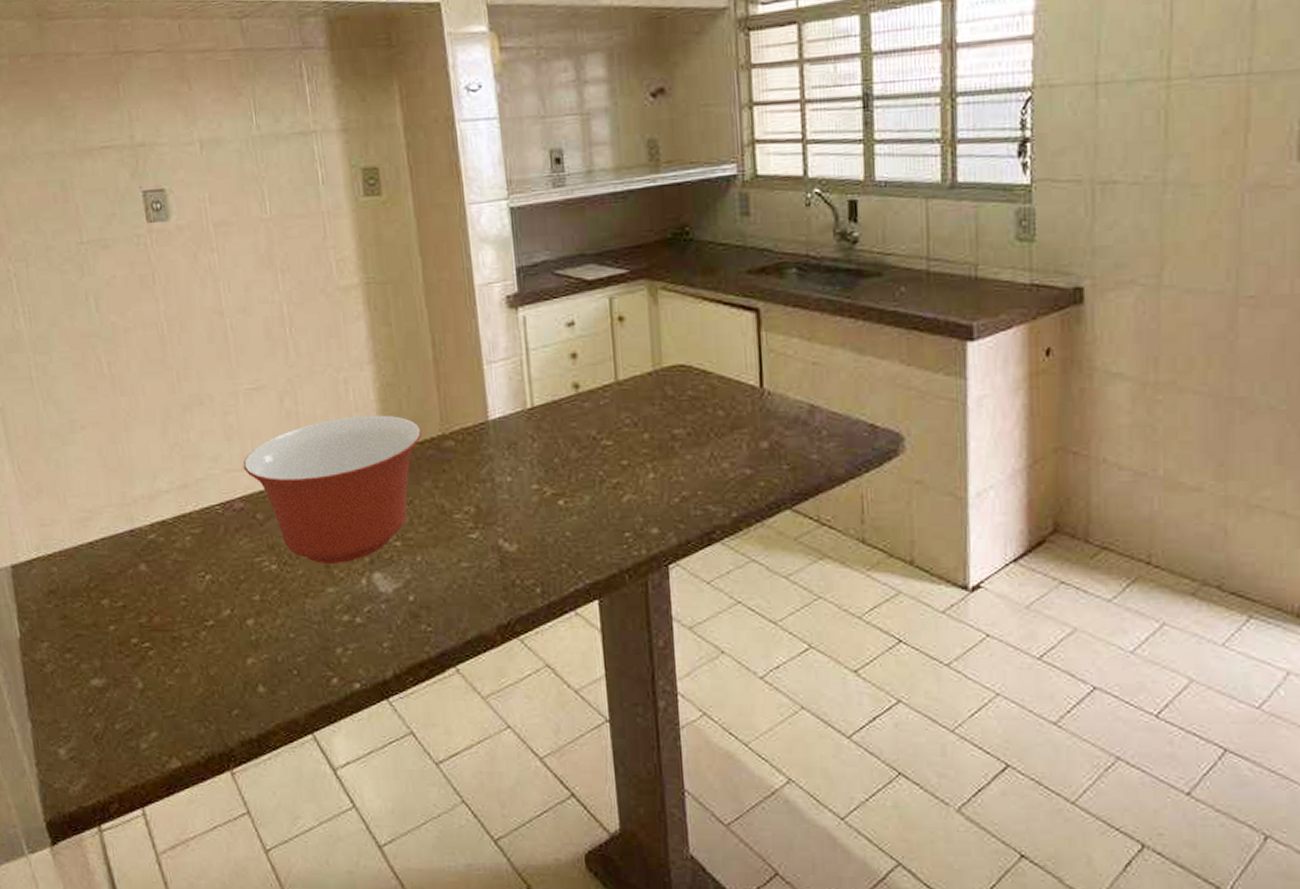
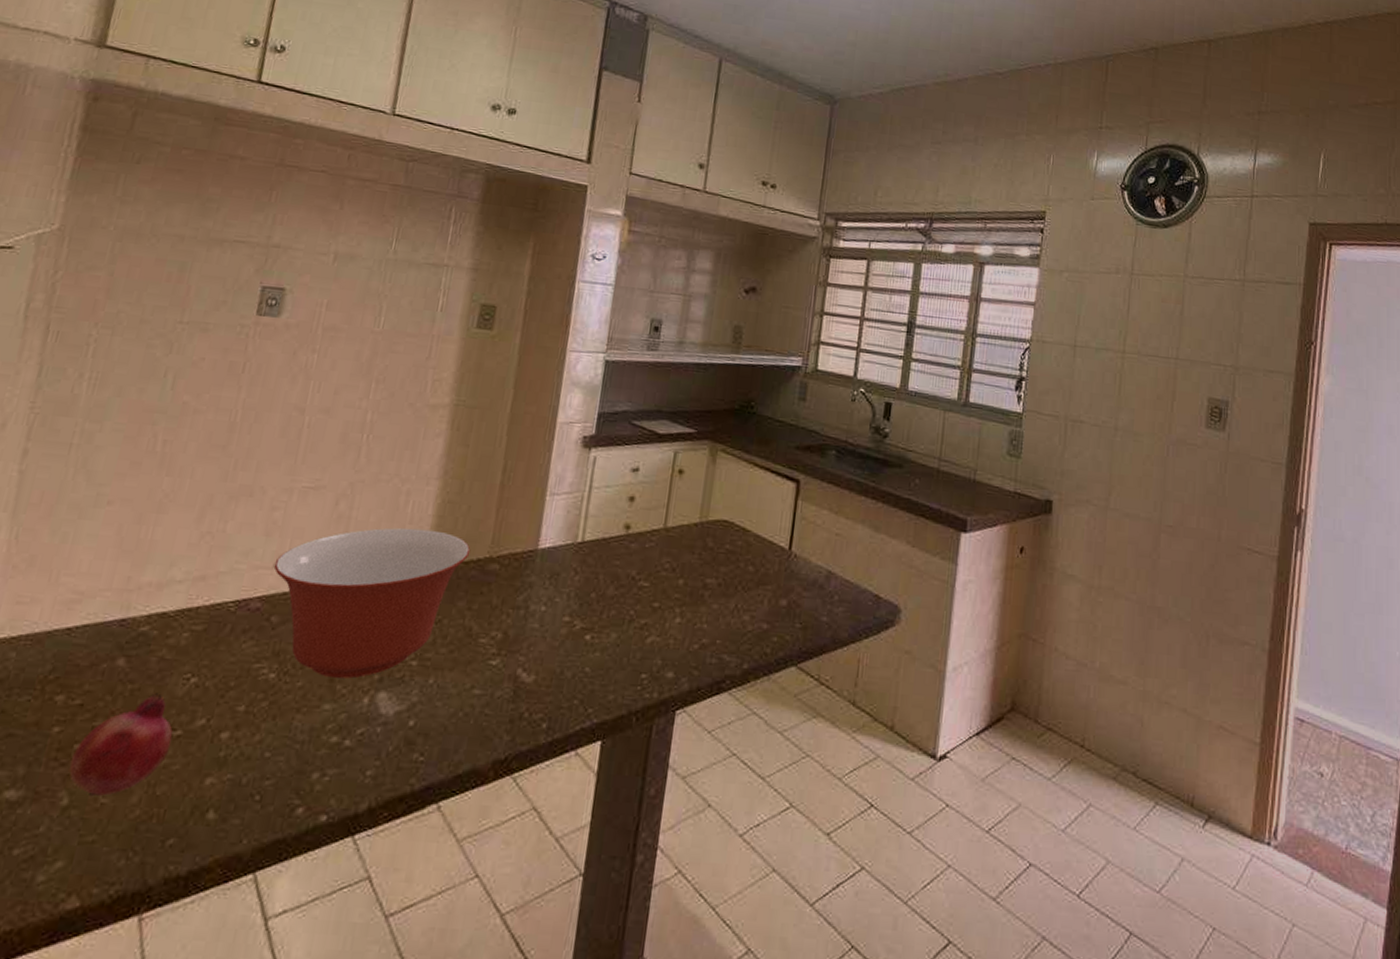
fruit: none [132,591,209,680] -> present [68,693,173,797]

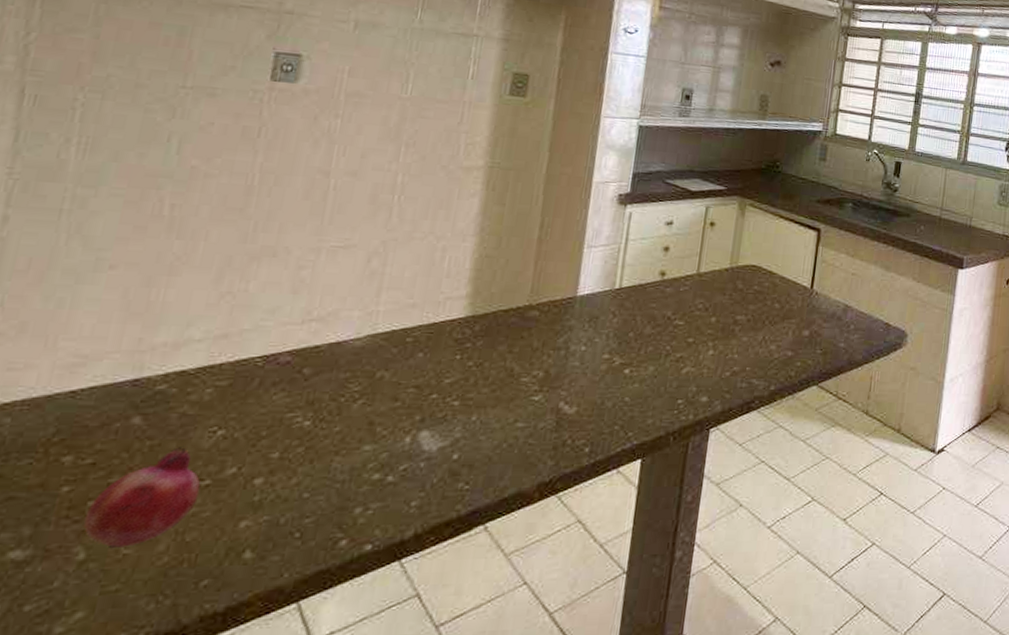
mixing bowl: present [273,527,471,679] -> none [303,281,510,421]

